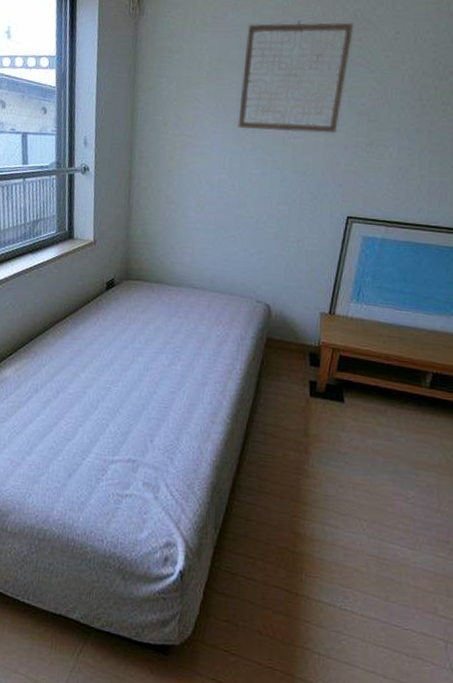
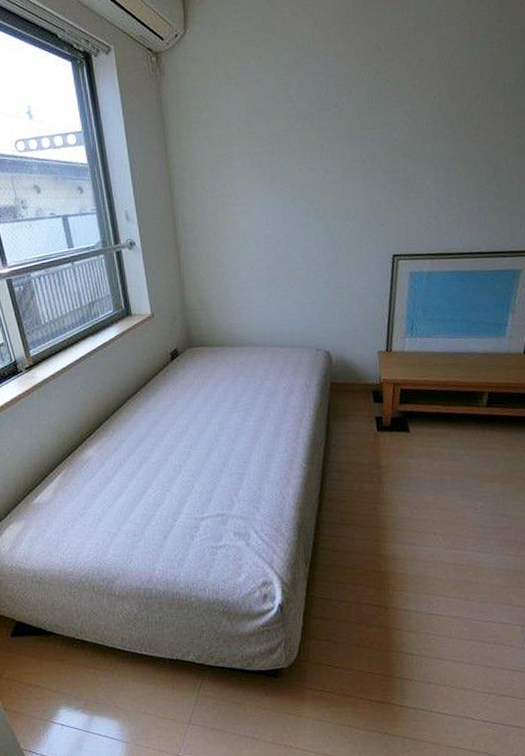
wall art: present [237,20,355,134] -> none [272,55,378,181]

